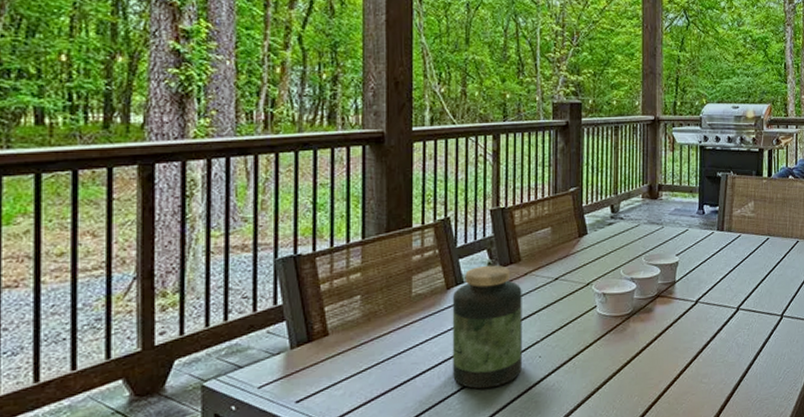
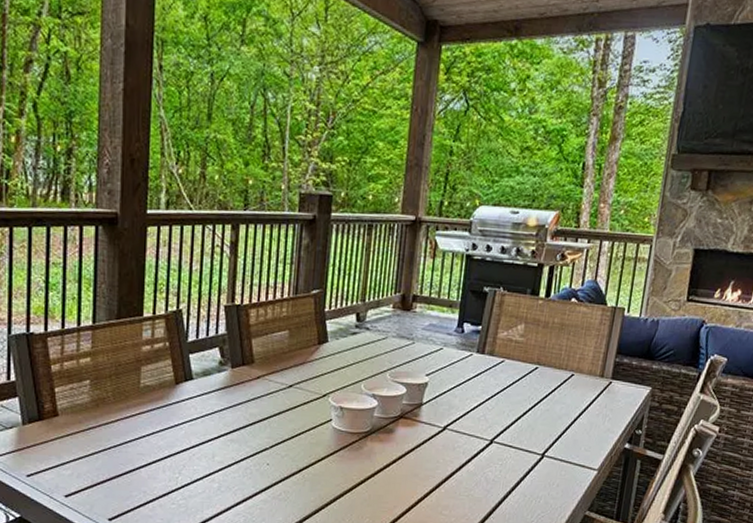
jar: present [452,265,522,389] -> none [177,363,253,489]

